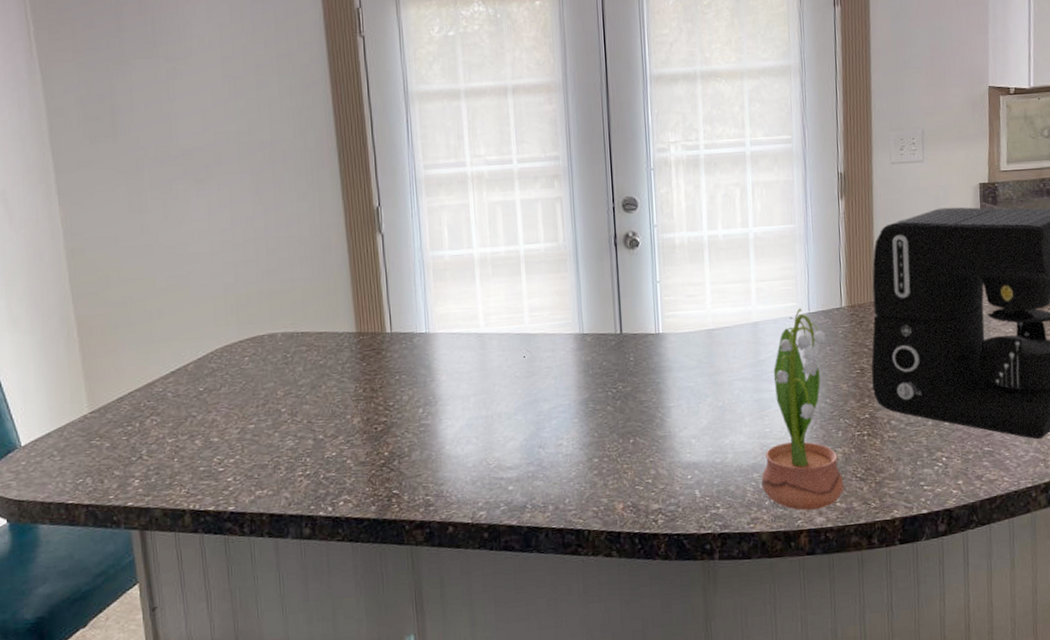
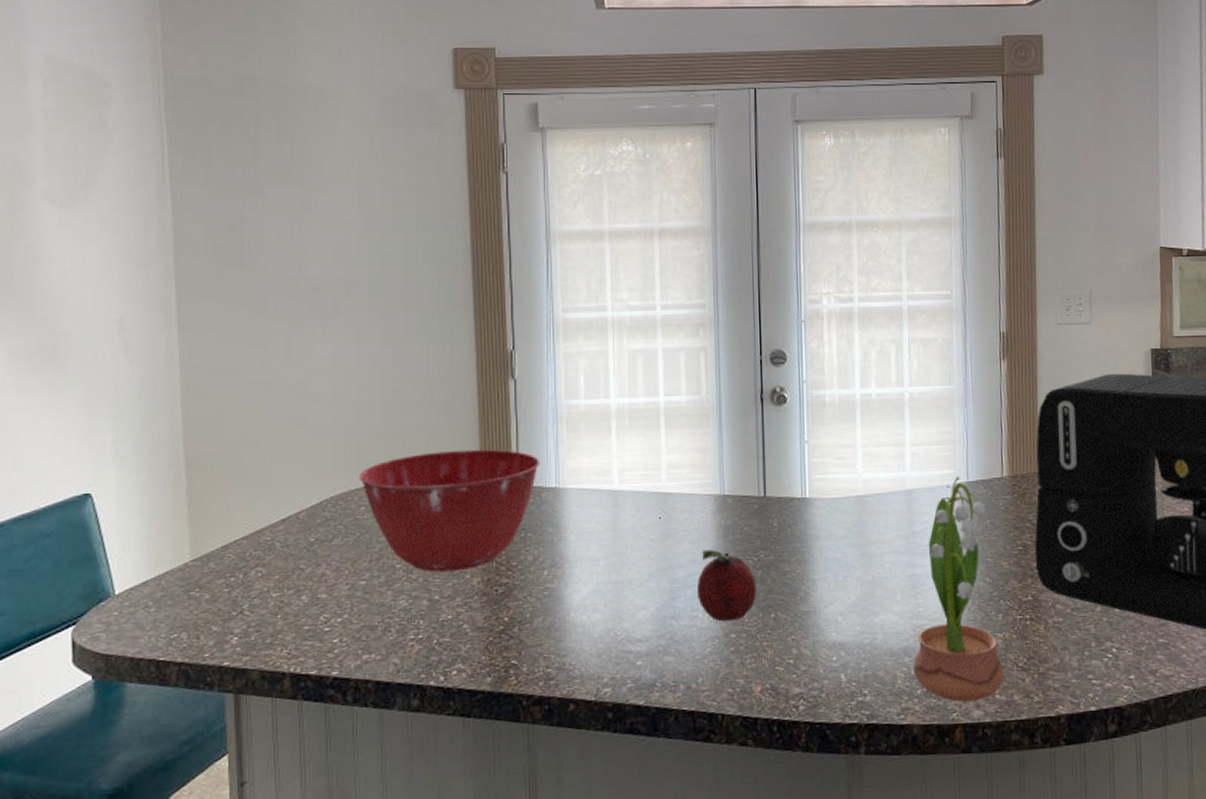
mixing bowl: none [240,299,411,415] -> present [358,449,541,573]
fruit: none [561,384,616,448] -> present [697,550,757,622]

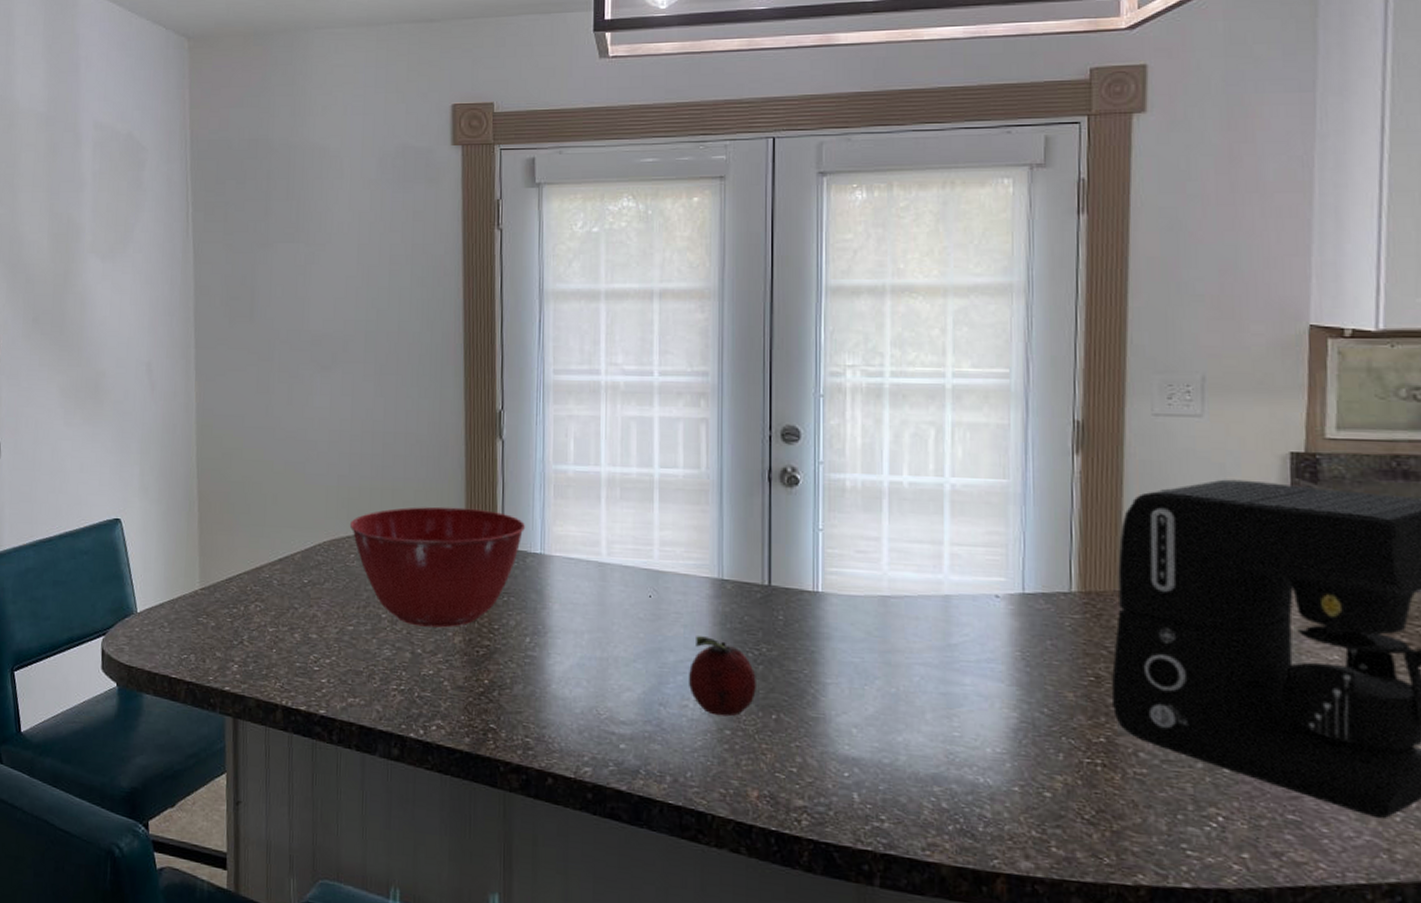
potted flower: present [913,476,1004,702] -> none [944,585,1064,850]

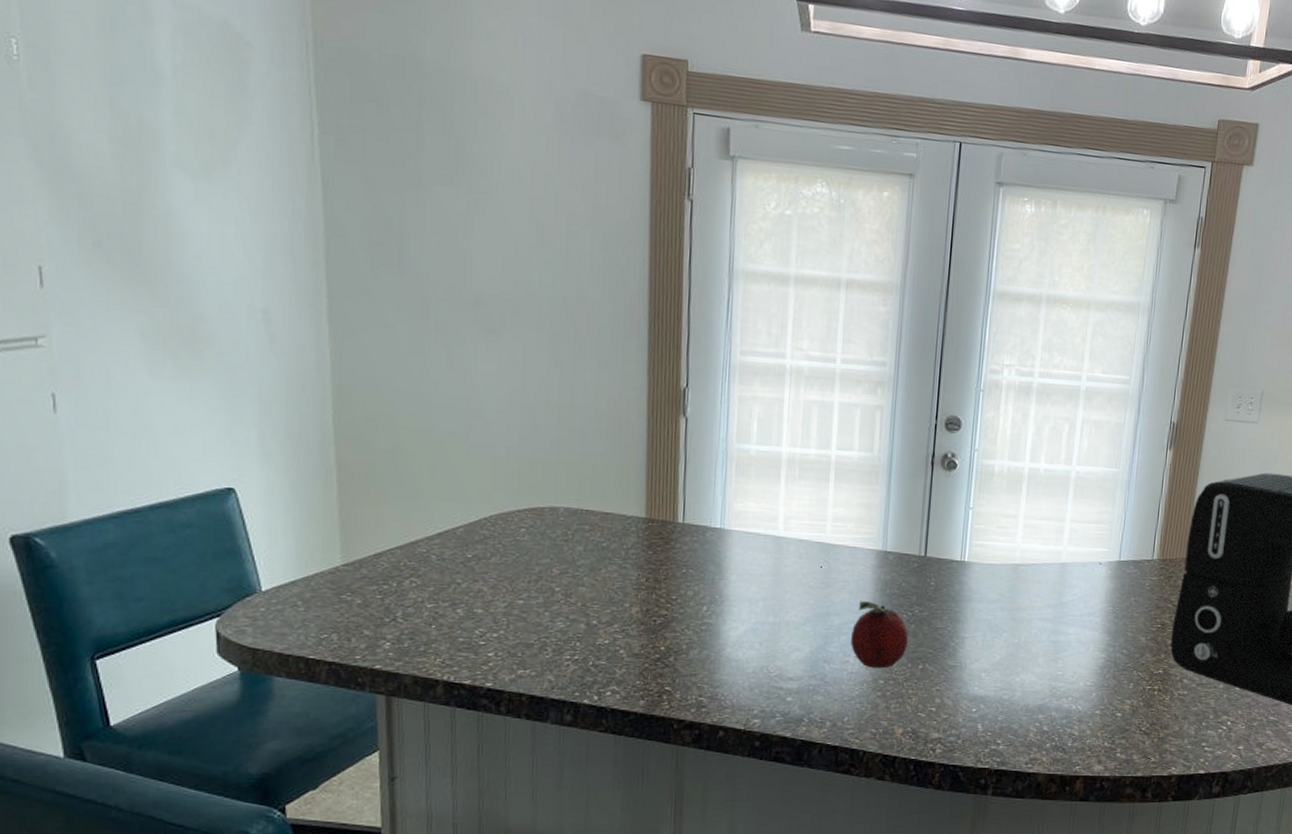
mixing bowl: present [349,506,526,628] -> none [519,481,707,600]

